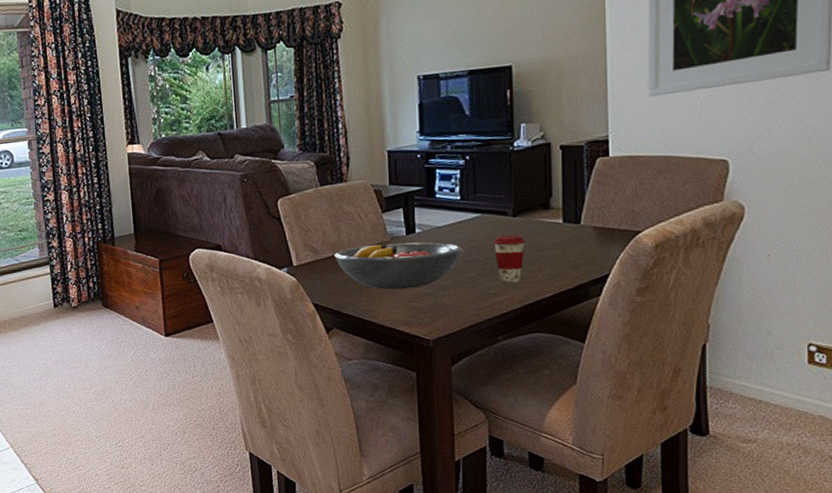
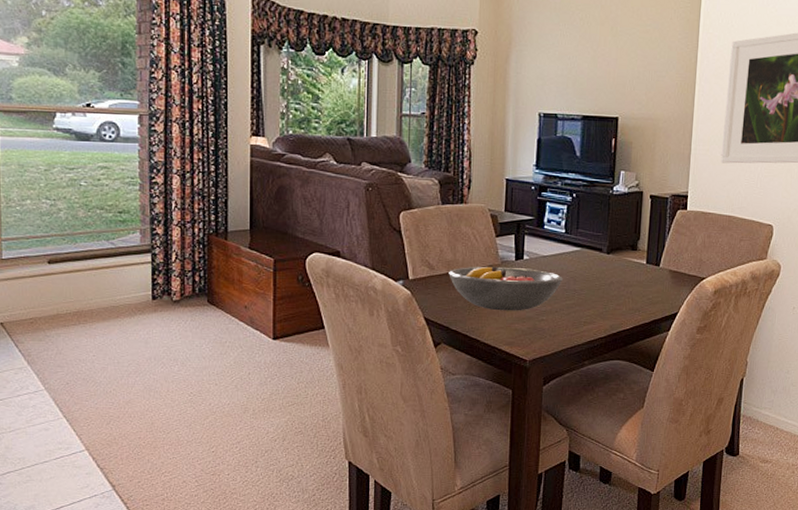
coffee cup: present [493,234,525,283] -> none [588,269,615,313]

